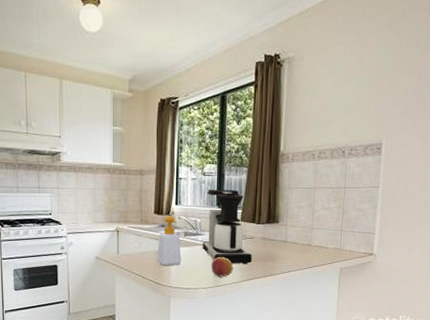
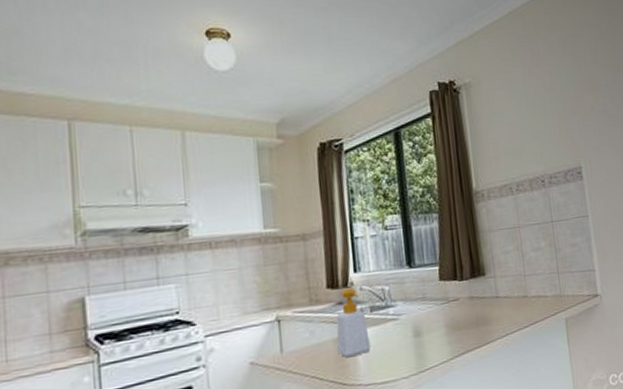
coffee maker: present [202,189,252,265] -> none [393,242,461,338]
fruit: present [212,257,233,277] -> none [411,331,440,359]

